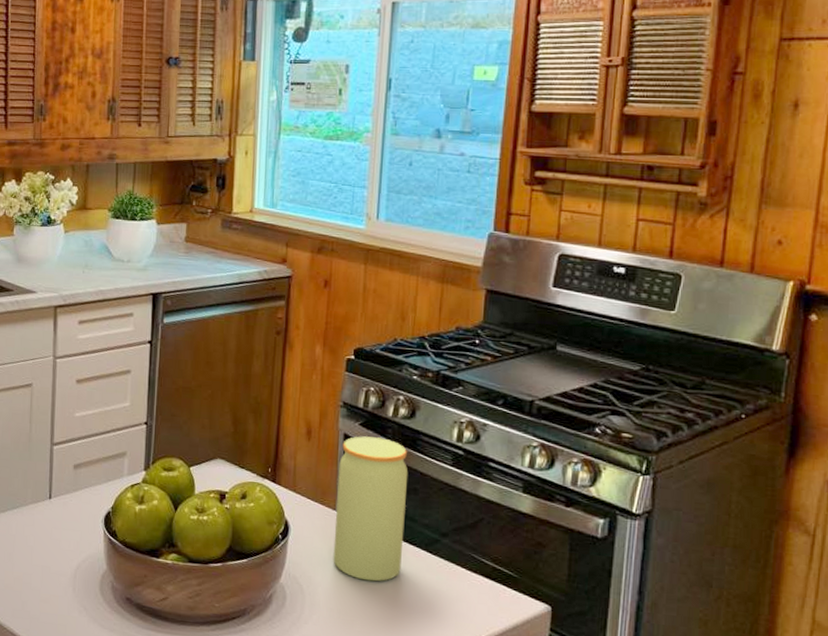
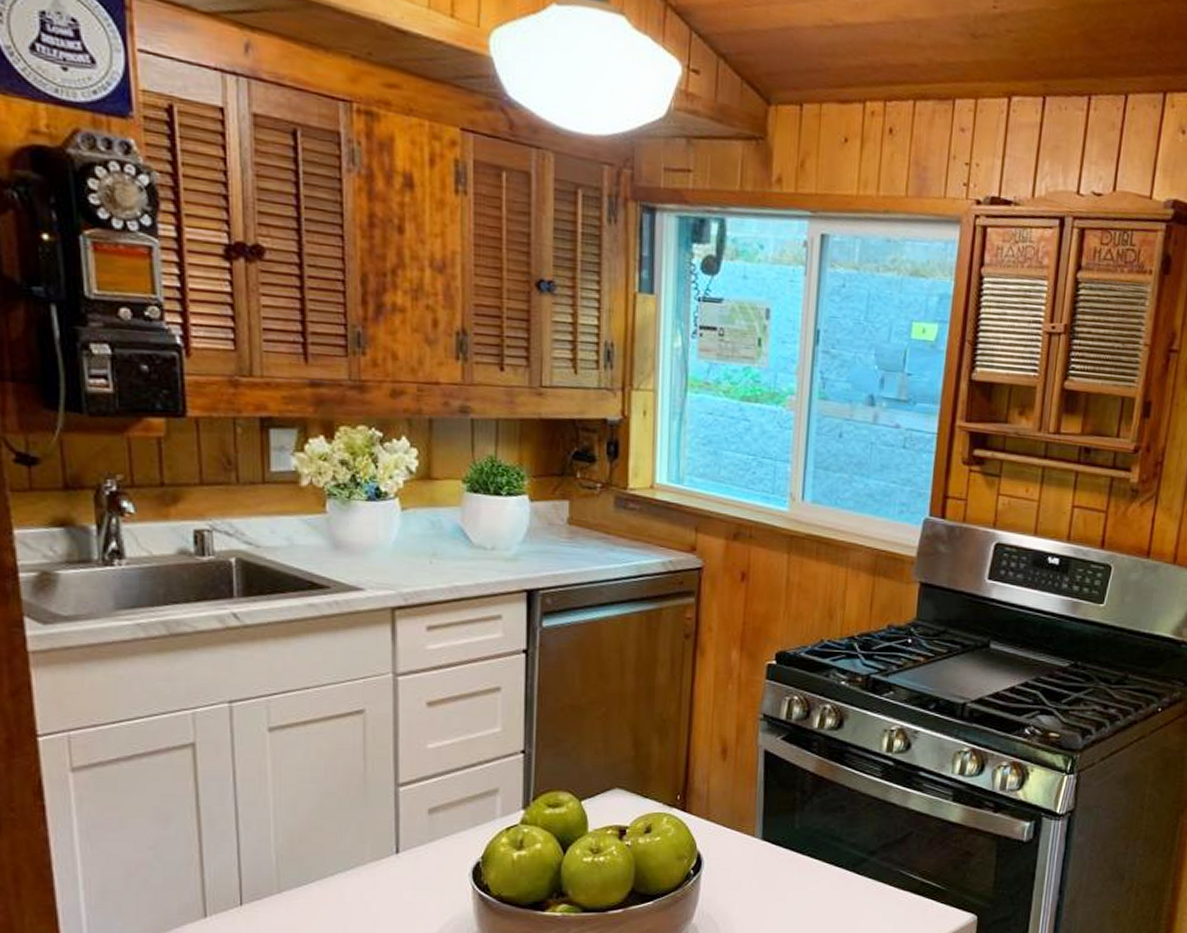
jar: present [333,436,409,582] -> none [752,752,835,910]

